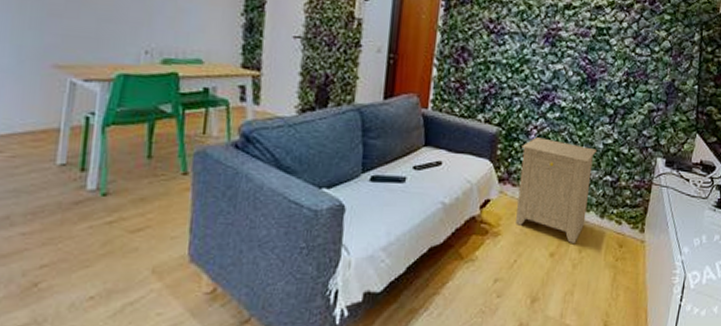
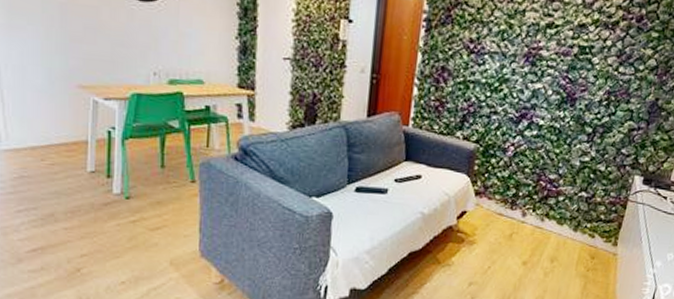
side table: present [516,137,597,243] -> none [491,154,573,253]

